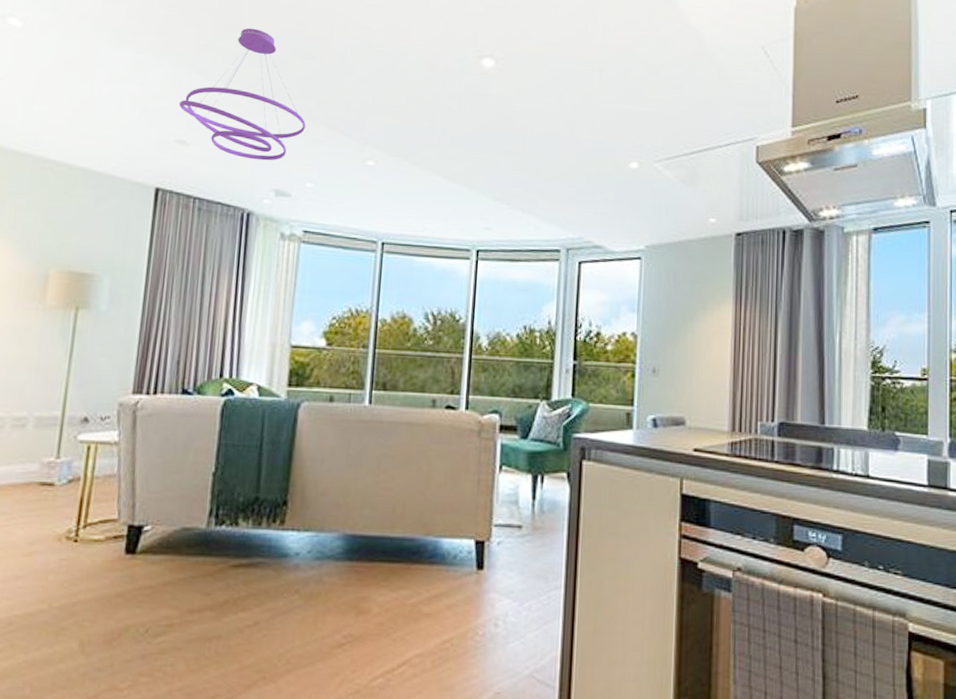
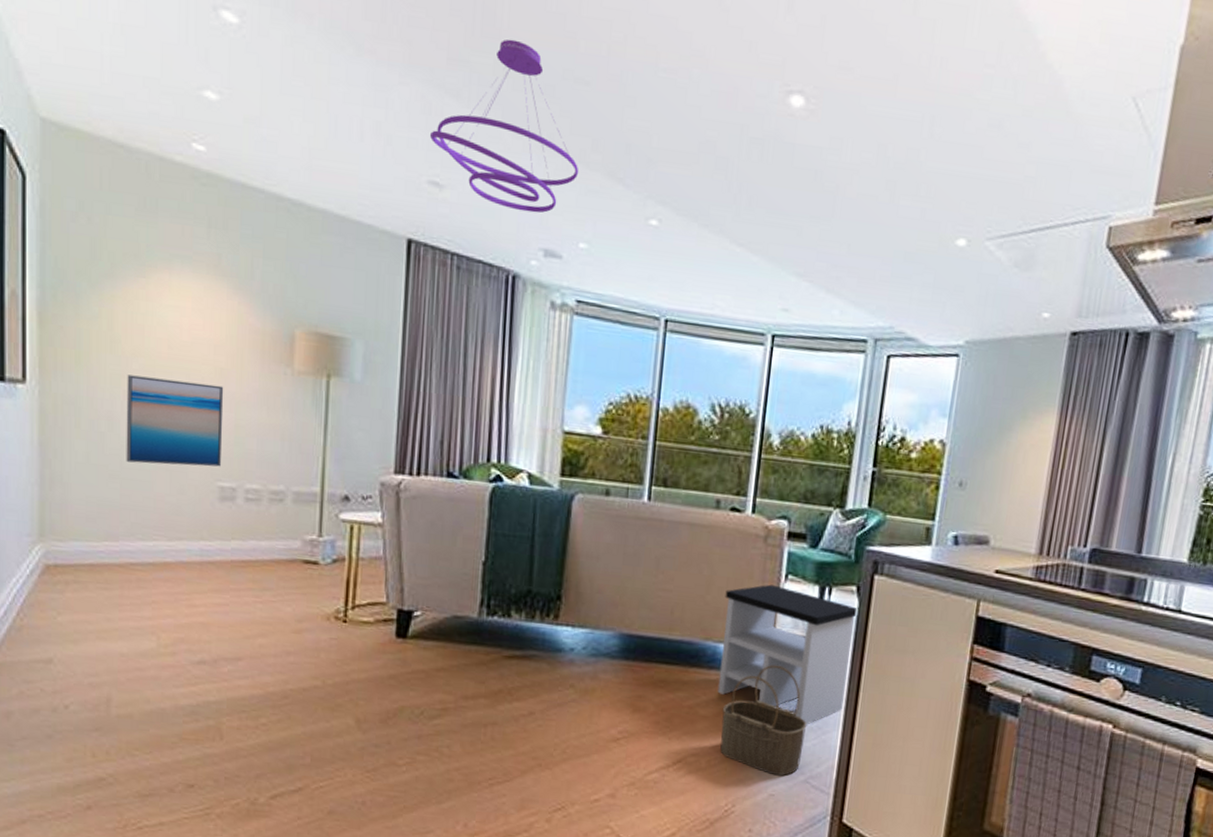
side table: none [439,476,570,616] -> present [717,584,859,725]
wicker basket: none [444,556,529,672] -> present [720,665,807,776]

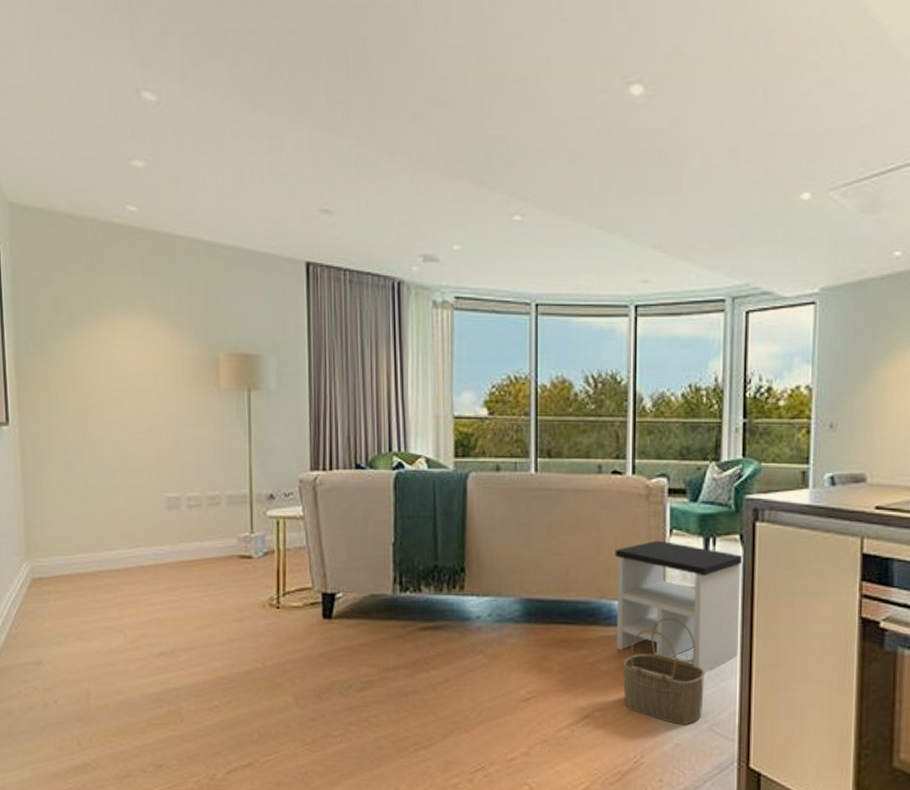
wall art: present [126,374,224,467] -> none [87,408,167,483]
ceiling light fixture: present [430,39,579,213] -> none [318,76,448,224]

